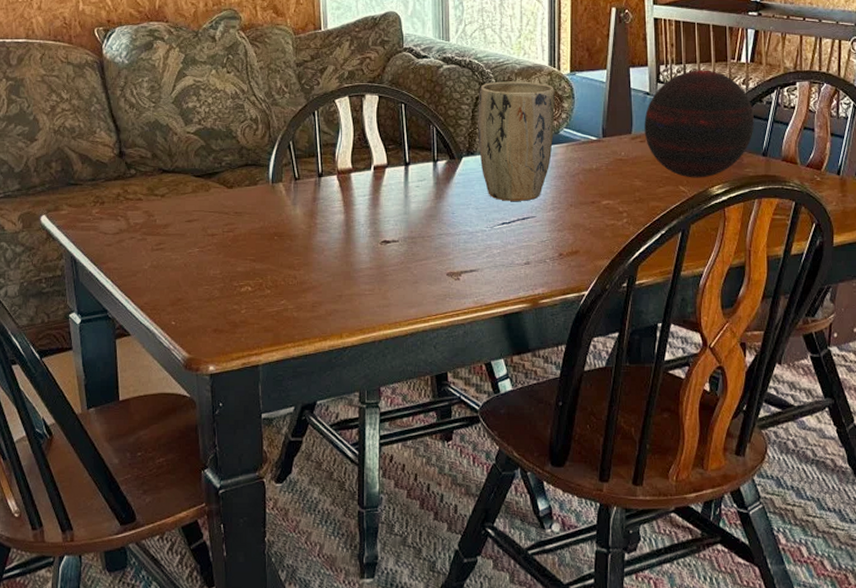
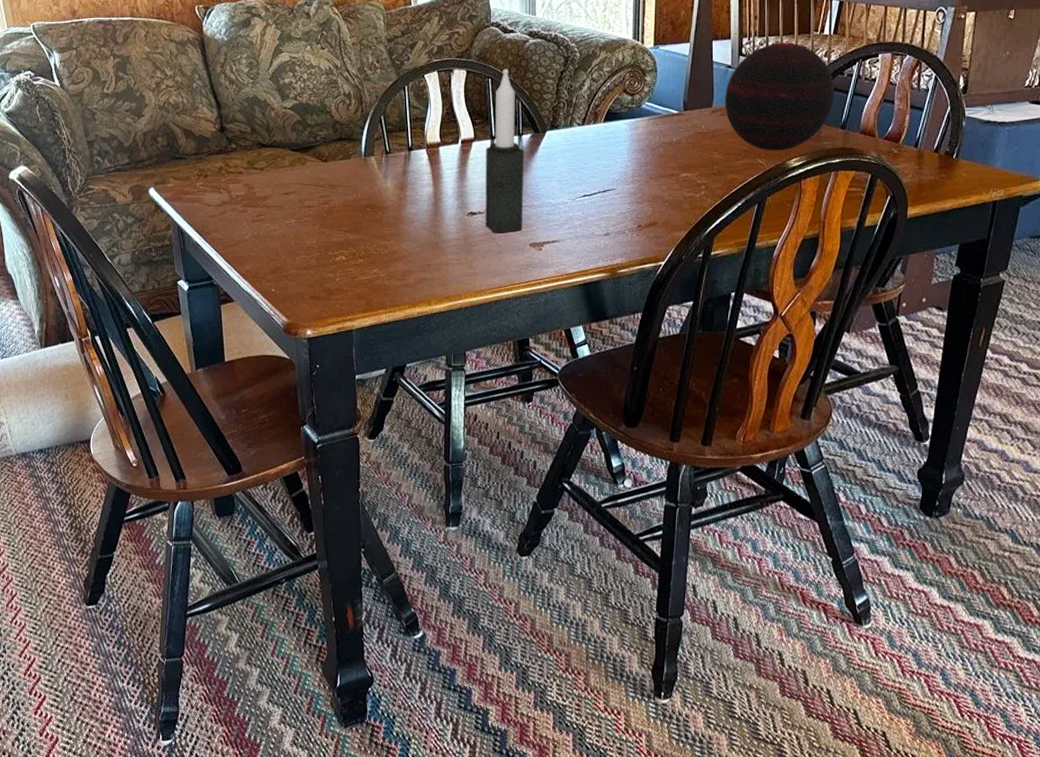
candle: none [400,94,439,263] -> present [485,69,524,234]
plant pot: present [478,81,555,201] -> none [562,55,638,174]

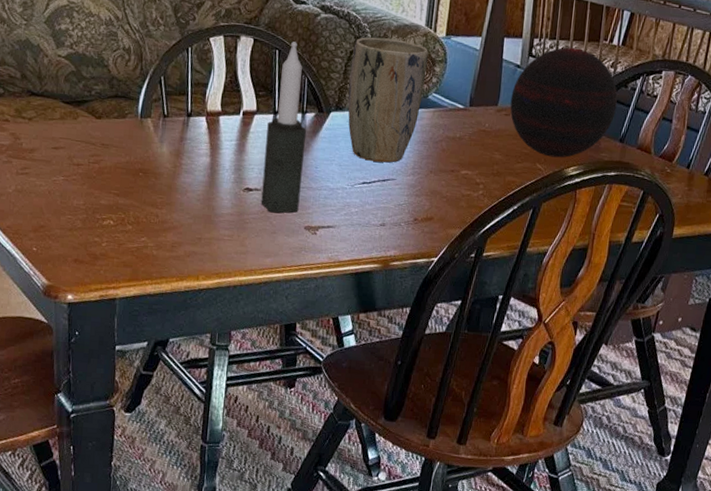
plant pot: none [562,55,638,174] -> present [348,37,429,163]

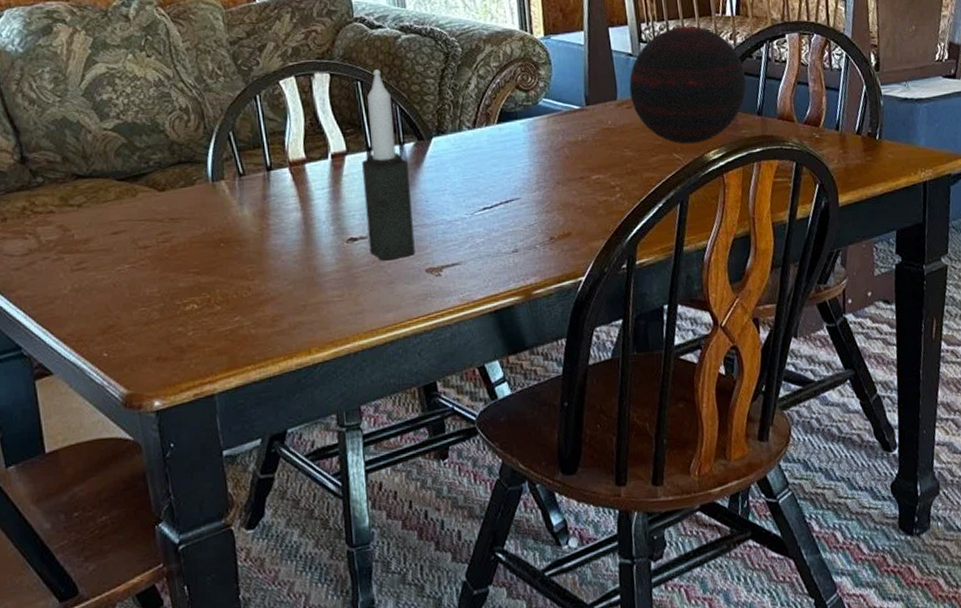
plant pot: present [348,37,429,163] -> none [444,48,532,184]

